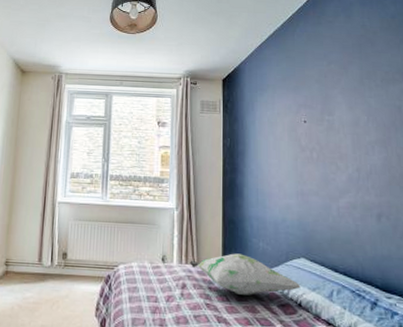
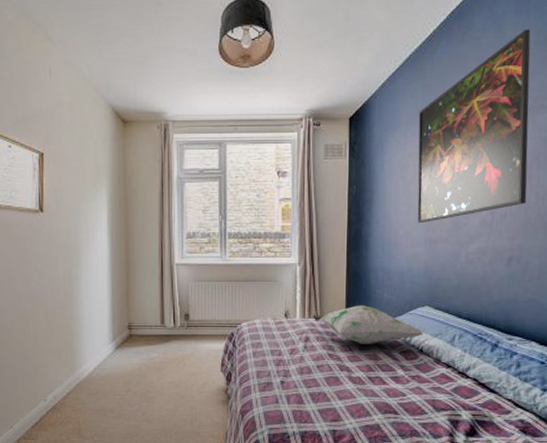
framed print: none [284,17,389,177] -> present [417,28,531,224]

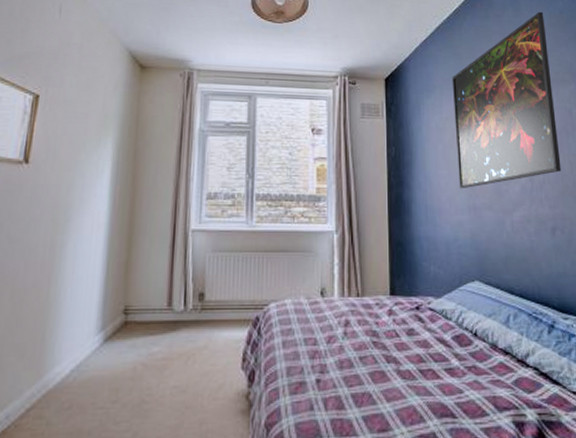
decorative pillow: present [313,305,423,344] -> none [353,280,476,328]

